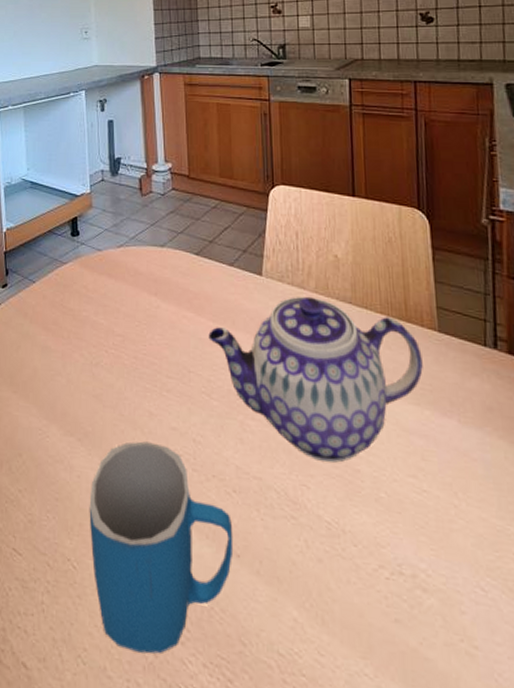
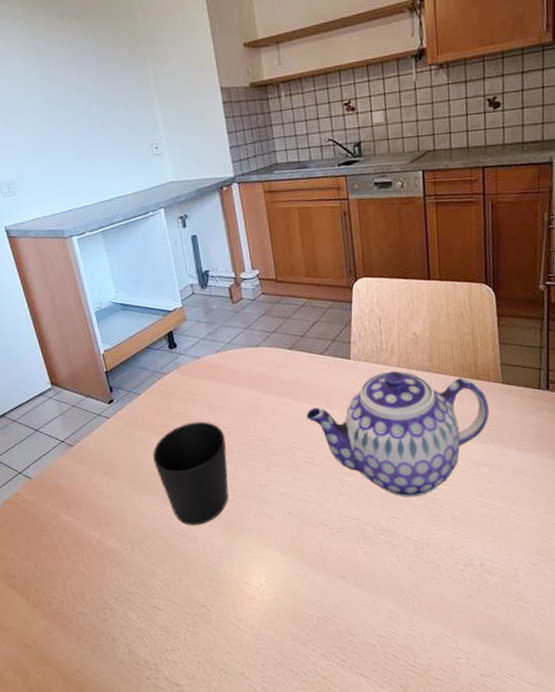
cup: none [38,322,117,451] -> present [153,421,229,526]
mug: present [89,441,234,654] -> none [215,507,340,657]

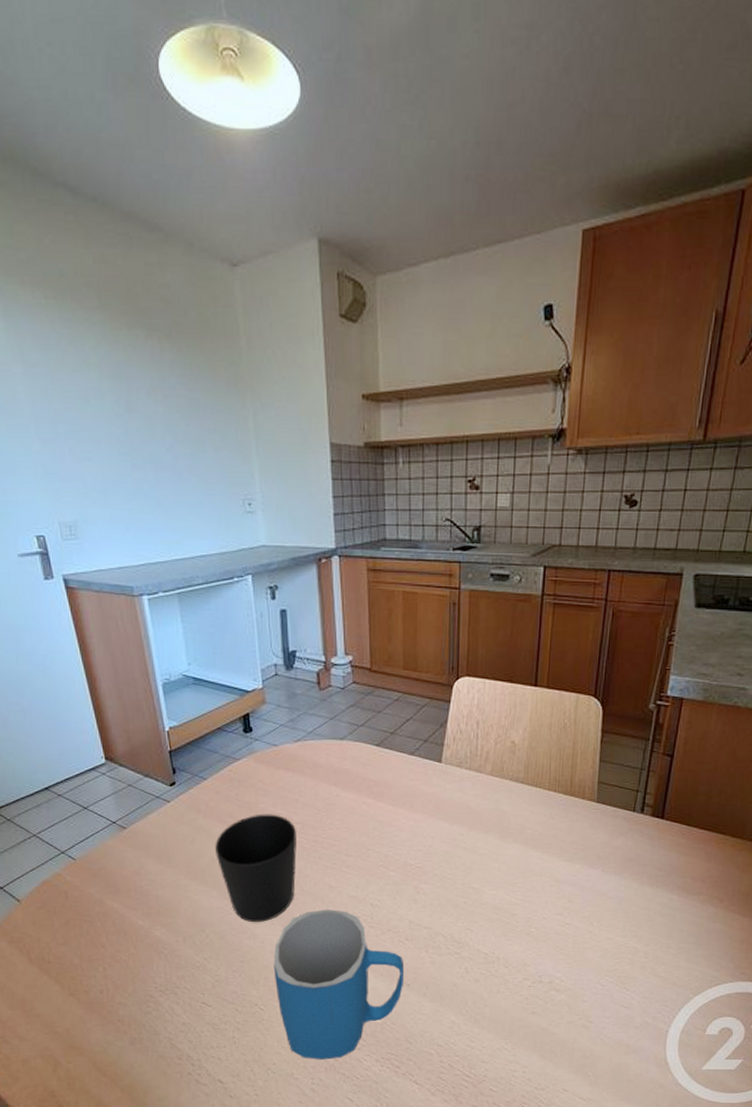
mug: none [215,507,340,657] -> present [273,909,405,1059]
teapot: present [306,370,489,498] -> none [387,779,580,911]

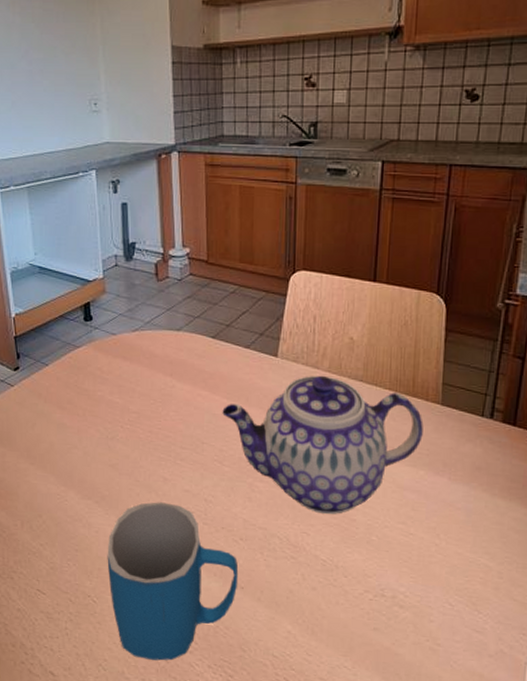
cup: present [215,814,297,923] -> none [54,401,132,512]
teapot: none [387,779,580,911] -> present [222,375,424,515]

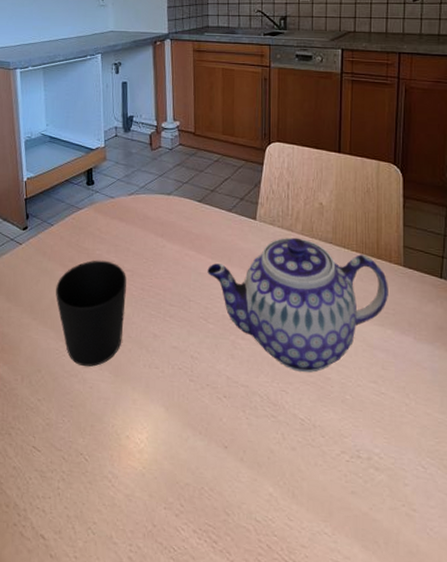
cup: none [54,401,132,512] -> present [56,260,126,367]
mug: present [107,502,239,661] -> none [99,358,222,524]

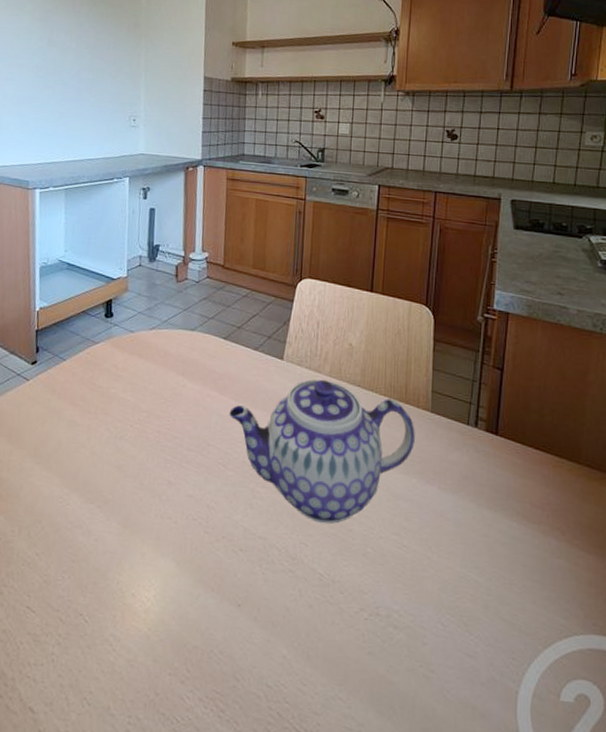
cup: present [56,260,126,367] -> none [63,399,142,517]

